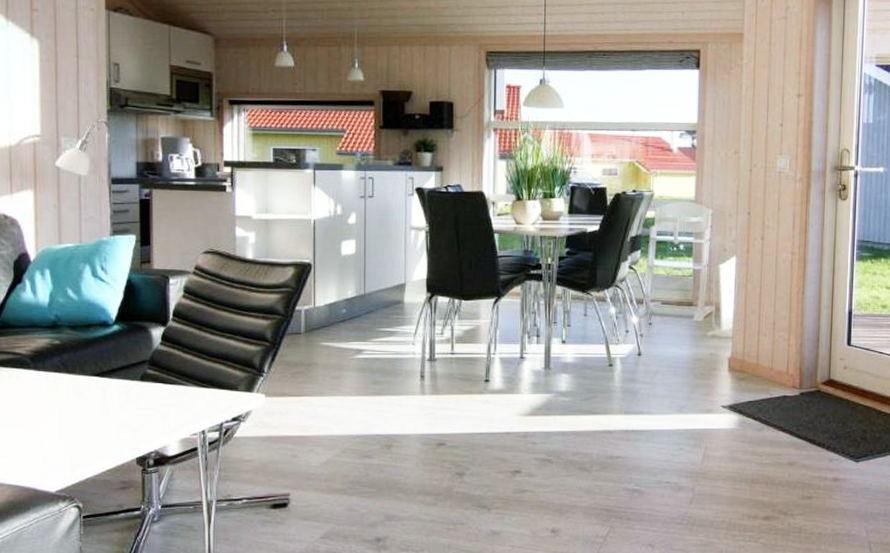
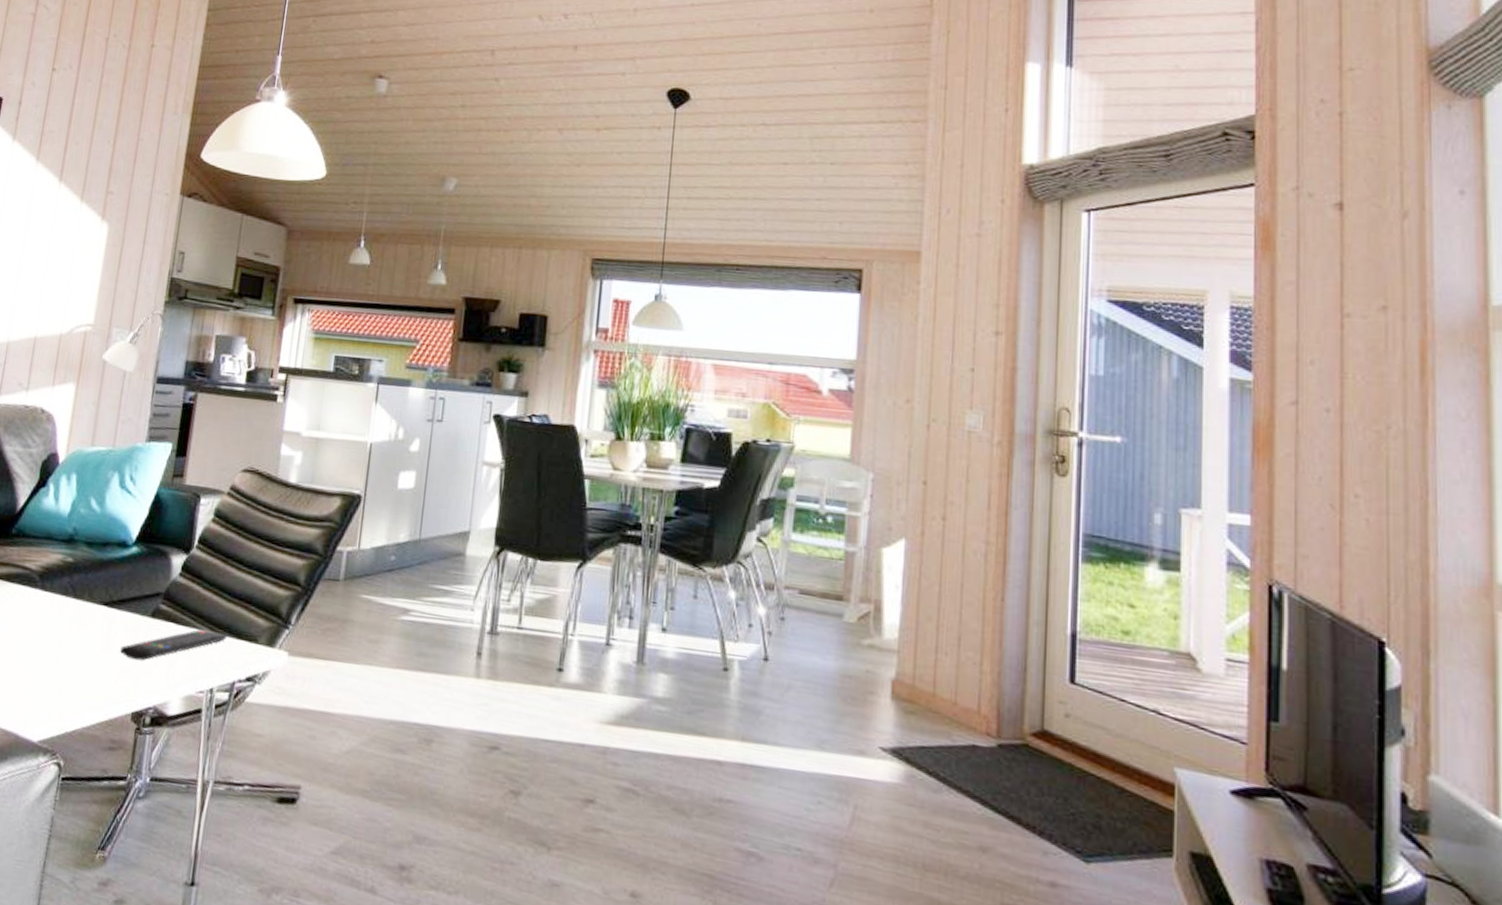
remote control: none [117,386,210,417] -> present [120,629,227,661]

